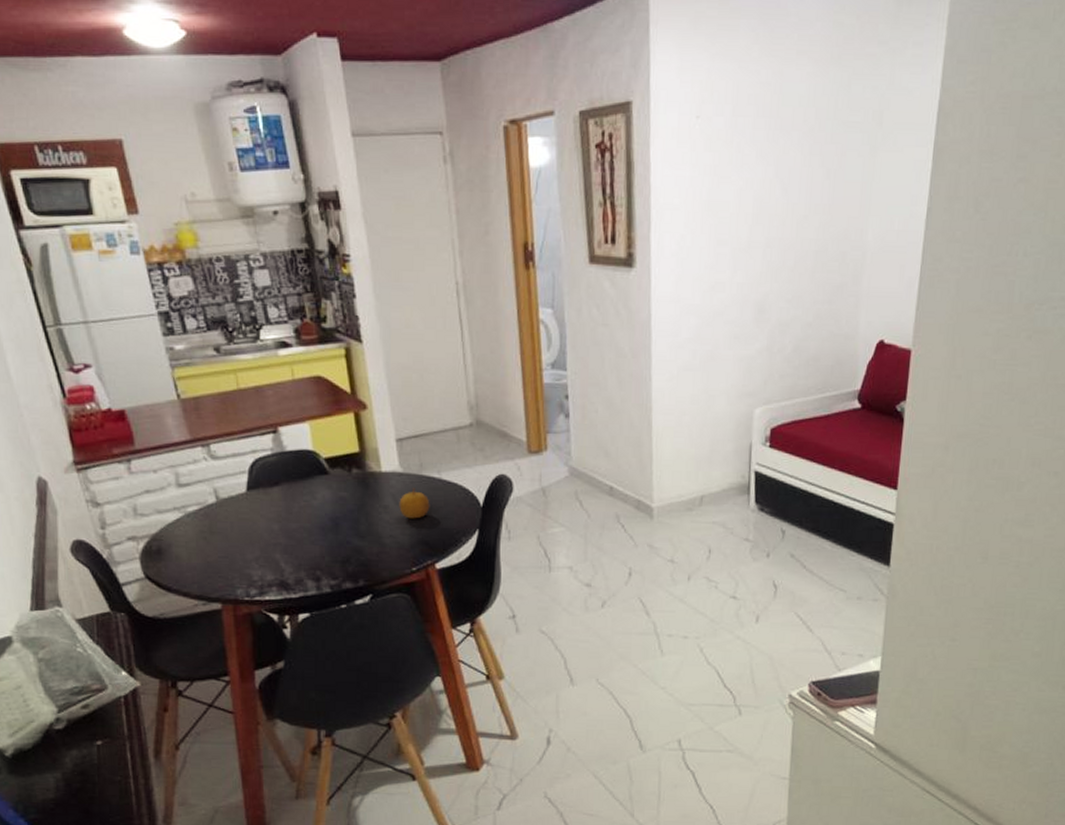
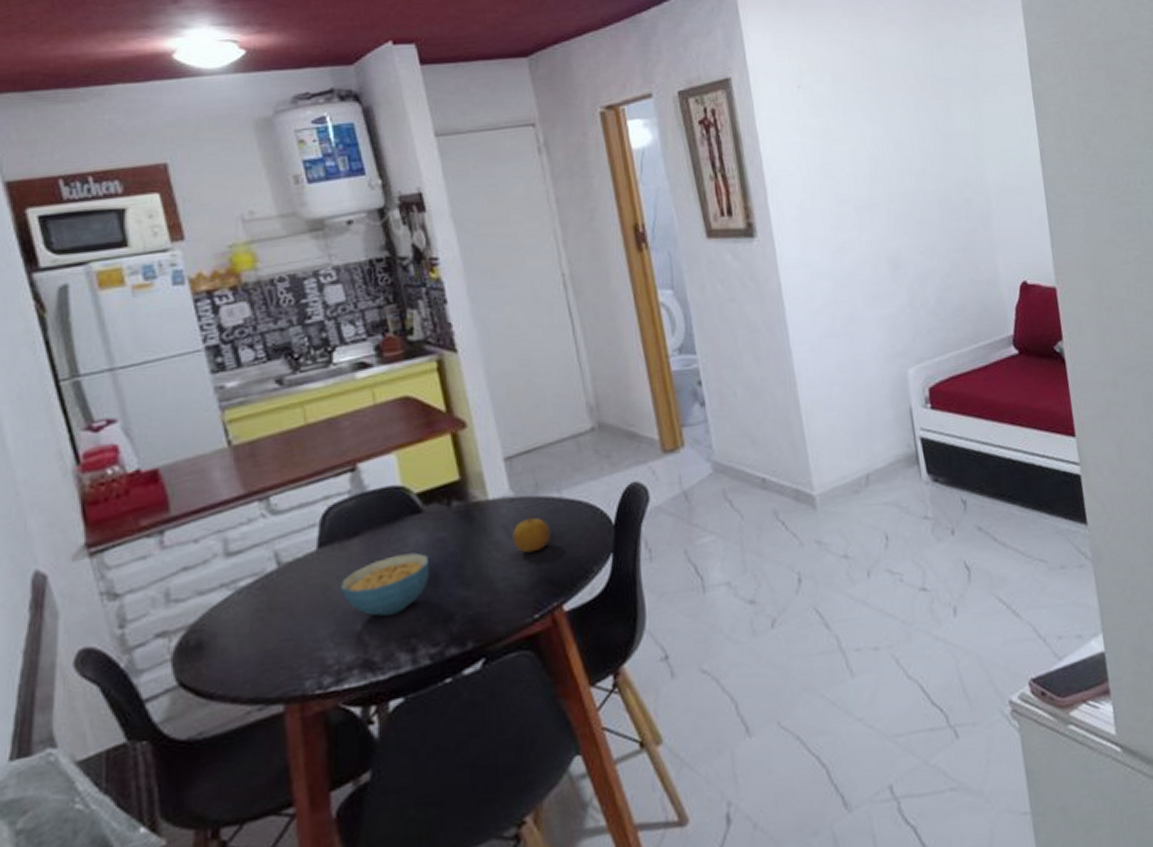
cereal bowl: none [264,505,333,552] -> present [341,552,430,617]

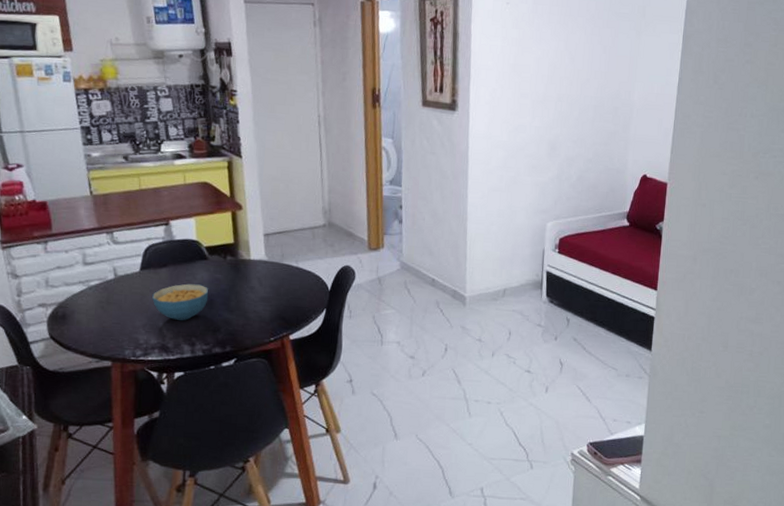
fruit: present [512,514,551,553] -> none [263,273,288,298]

